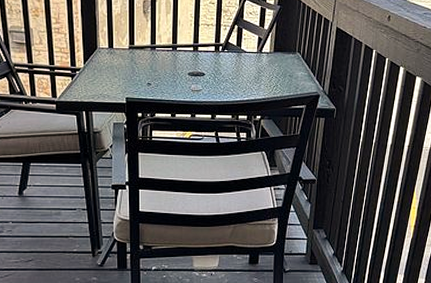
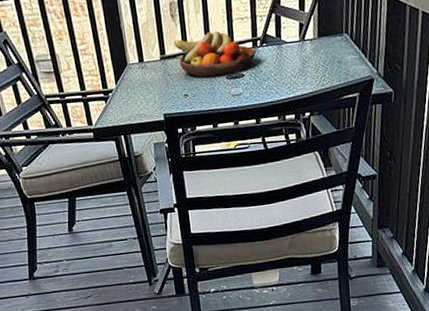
fruit bowl: none [143,31,217,73] -> present [173,30,256,78]

